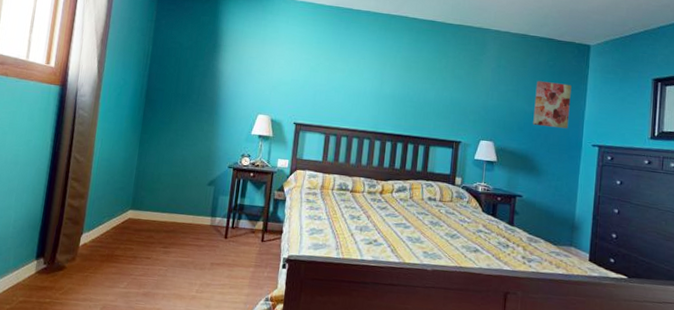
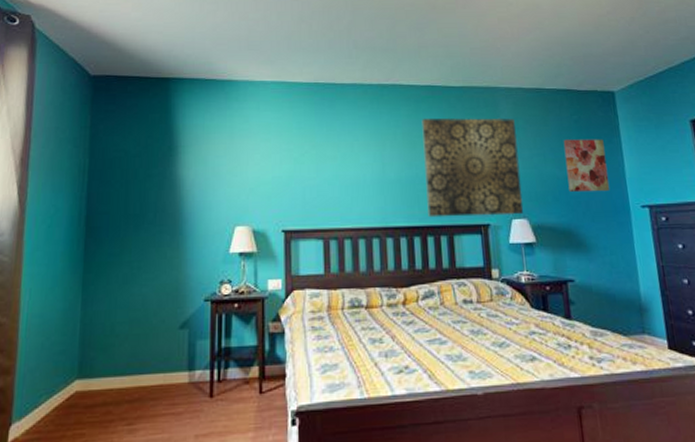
wall art: none [412,47,498,138] -> present [421,118,524,218]

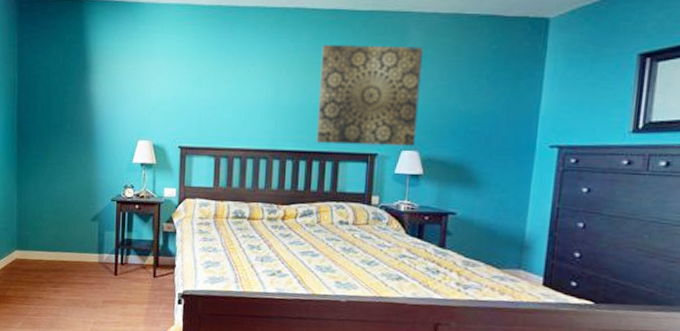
wall art: present [563,139,610,193] -> none [470,71,522,129]

